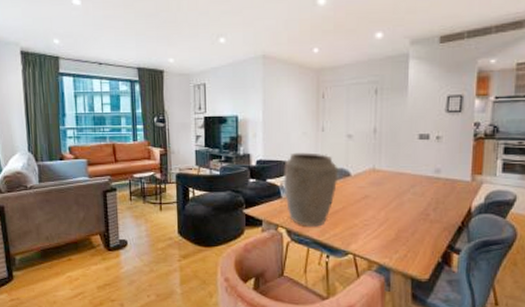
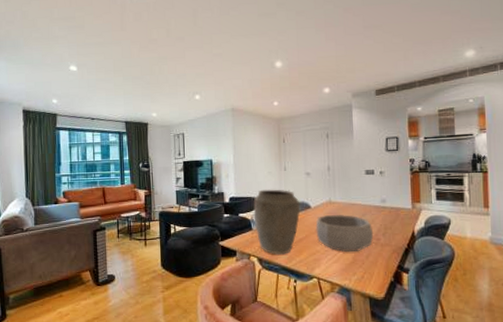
decorative bowl: none [355,185,423,227] -> present [315,215,374,252]

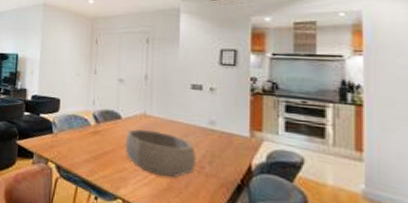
vase: present [253,189,300,255] -> none [56,91,108,166]

